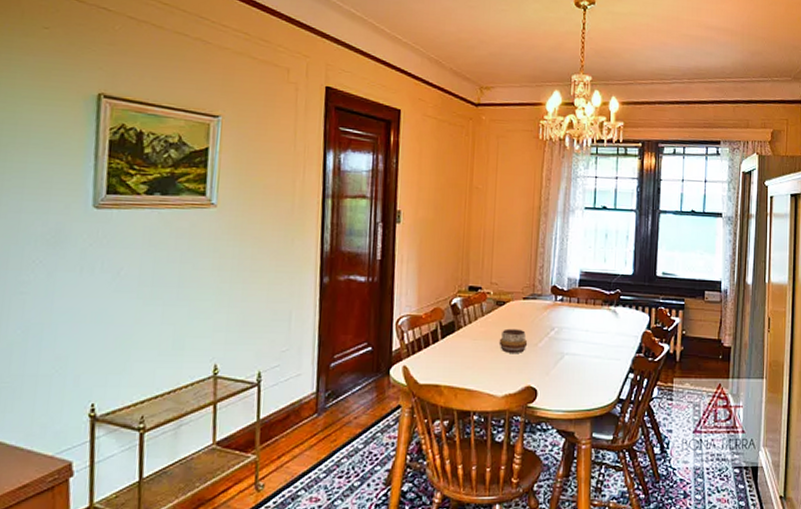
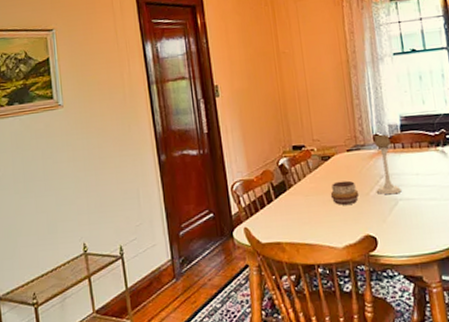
candle holder: none [546,286,569,348] -> present [374,134,401,195]

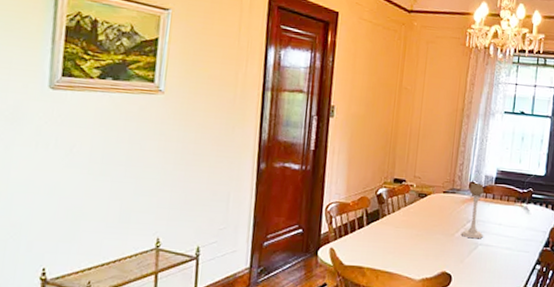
decorative bowl: present [330,180,360,205] -> none [419,219,446,242]

